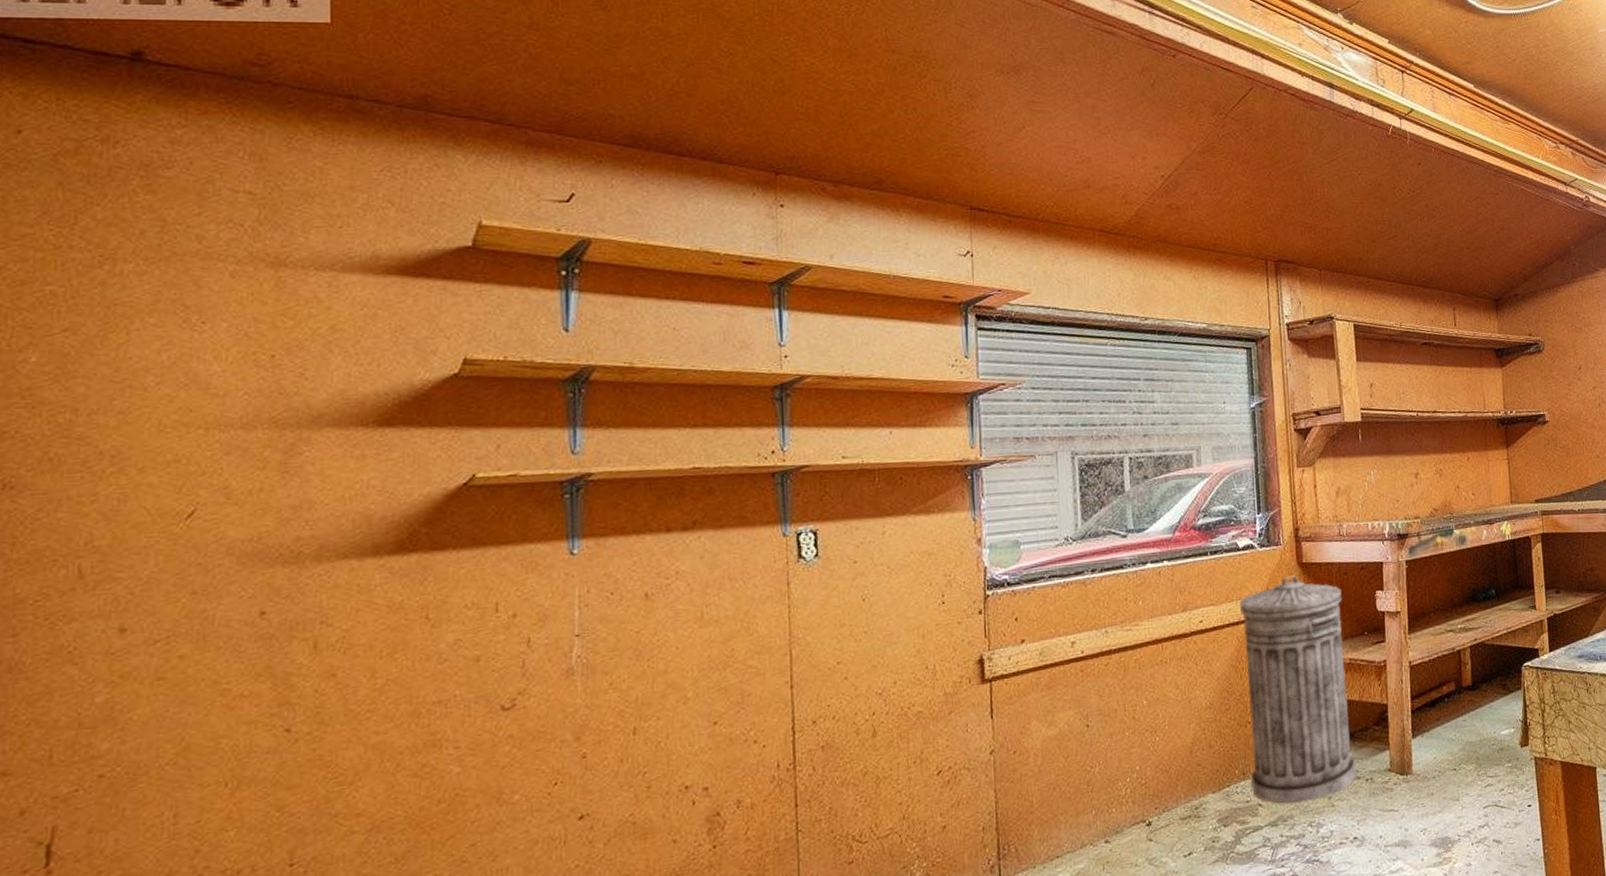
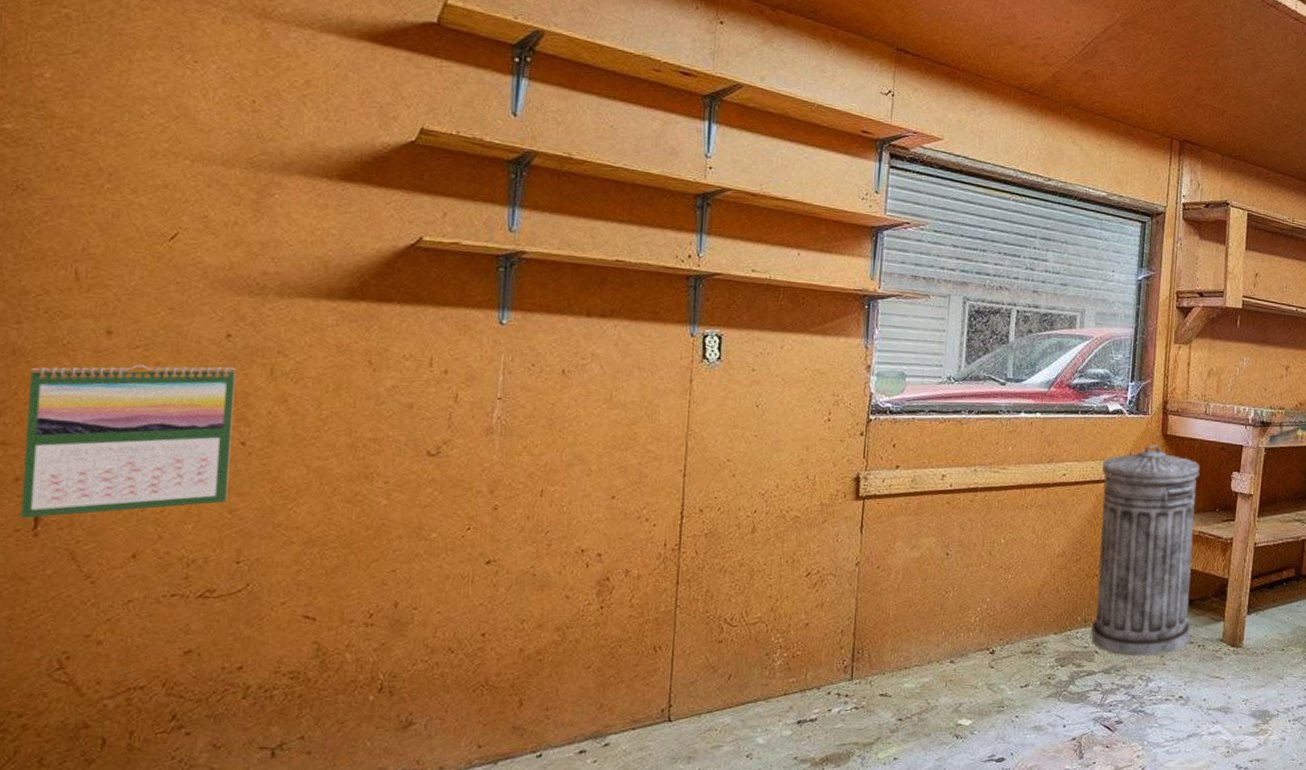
calendar: none [29,647,274,857] -> present [20,364,236,519]

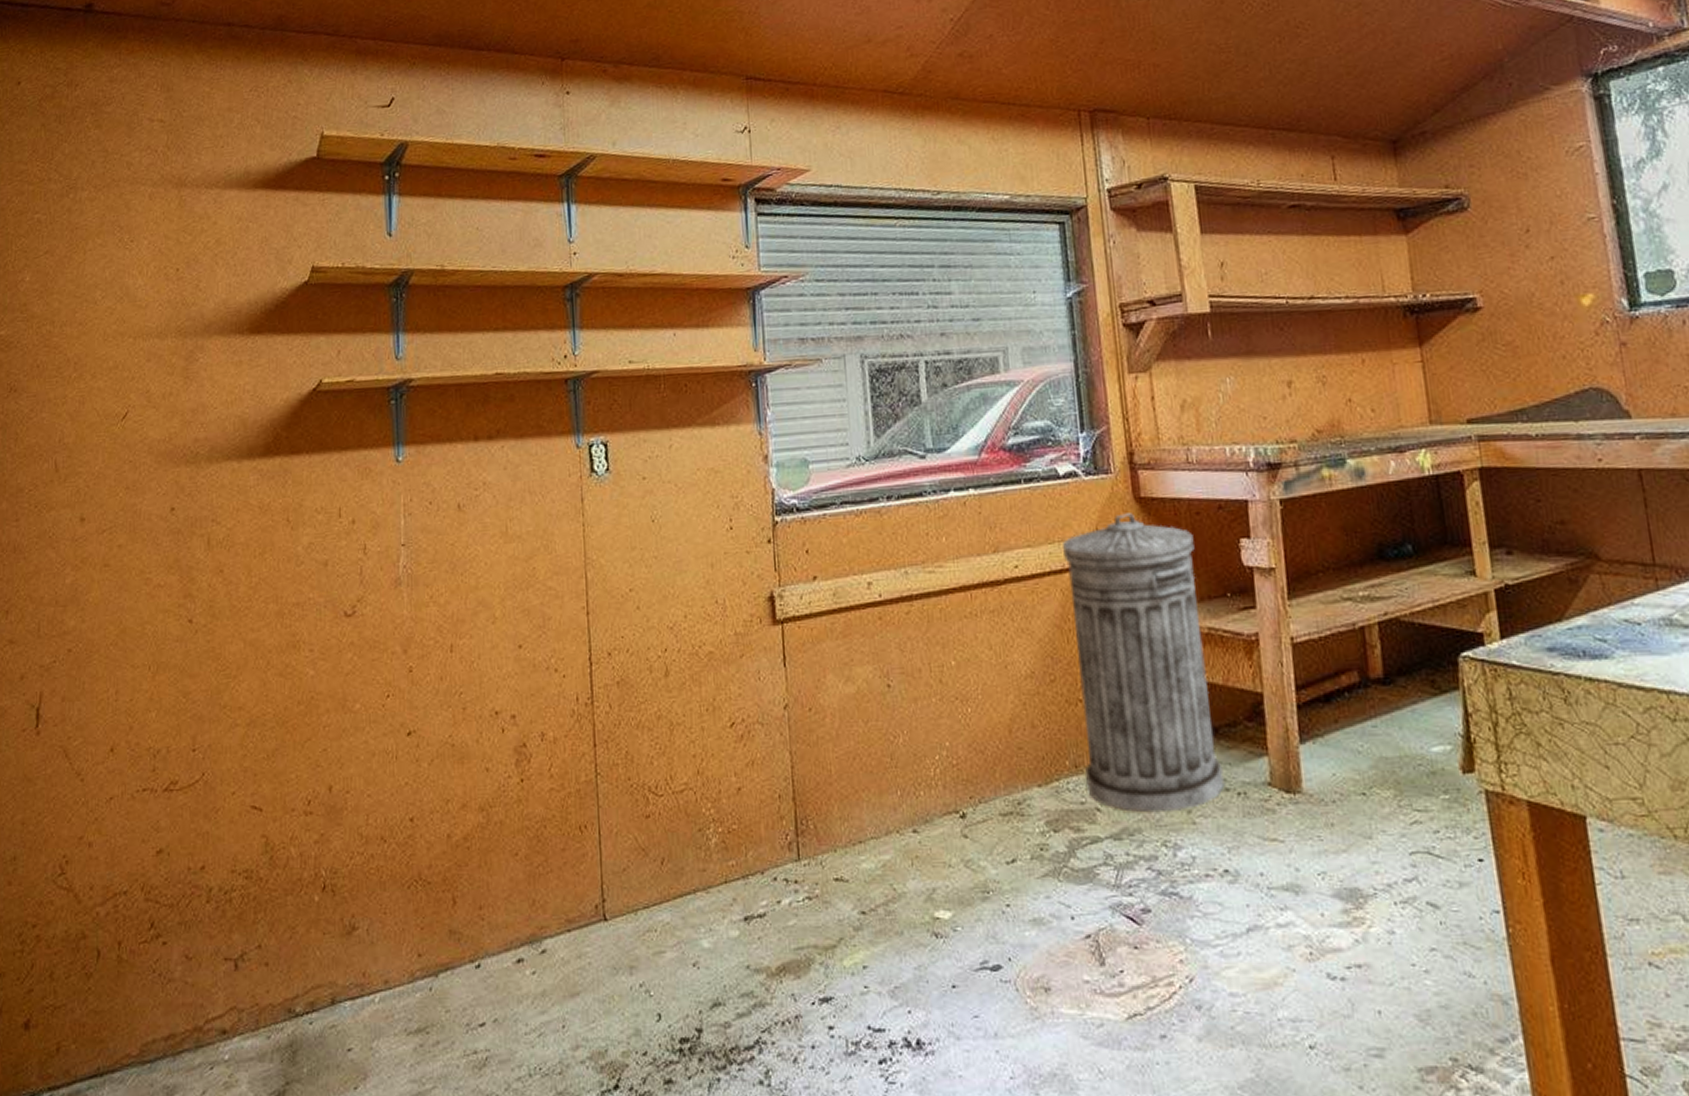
calendar: present [20,364,236,519] -> none [26,541,181,717]

